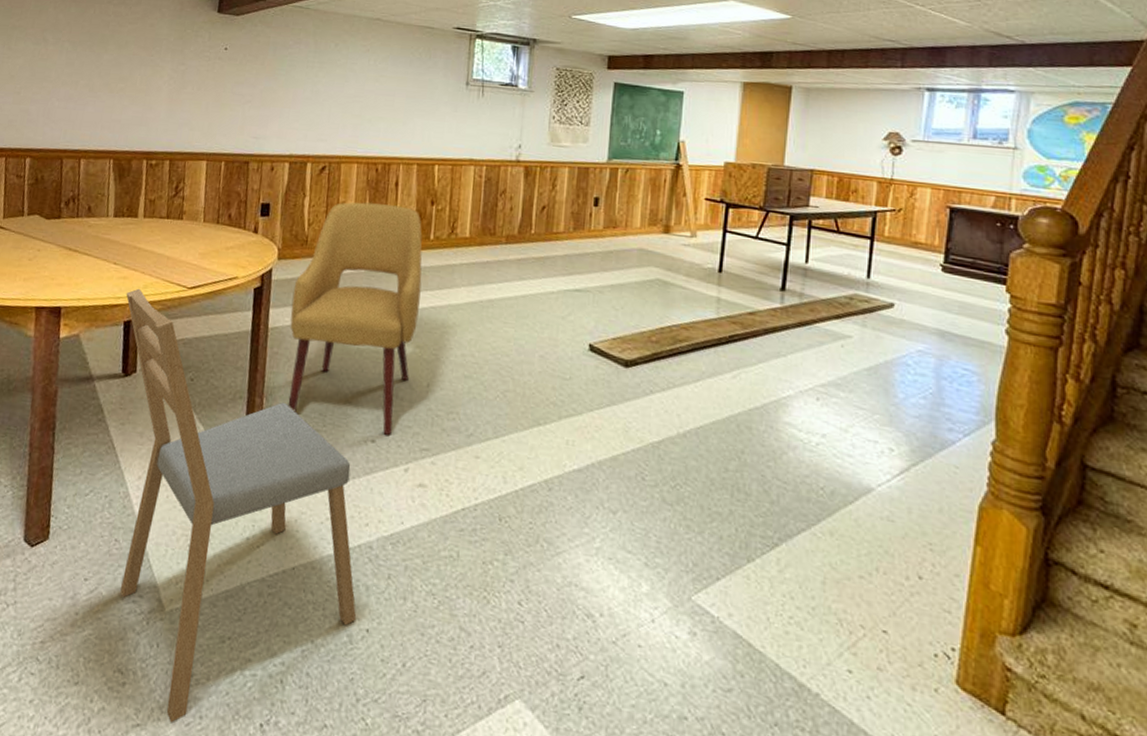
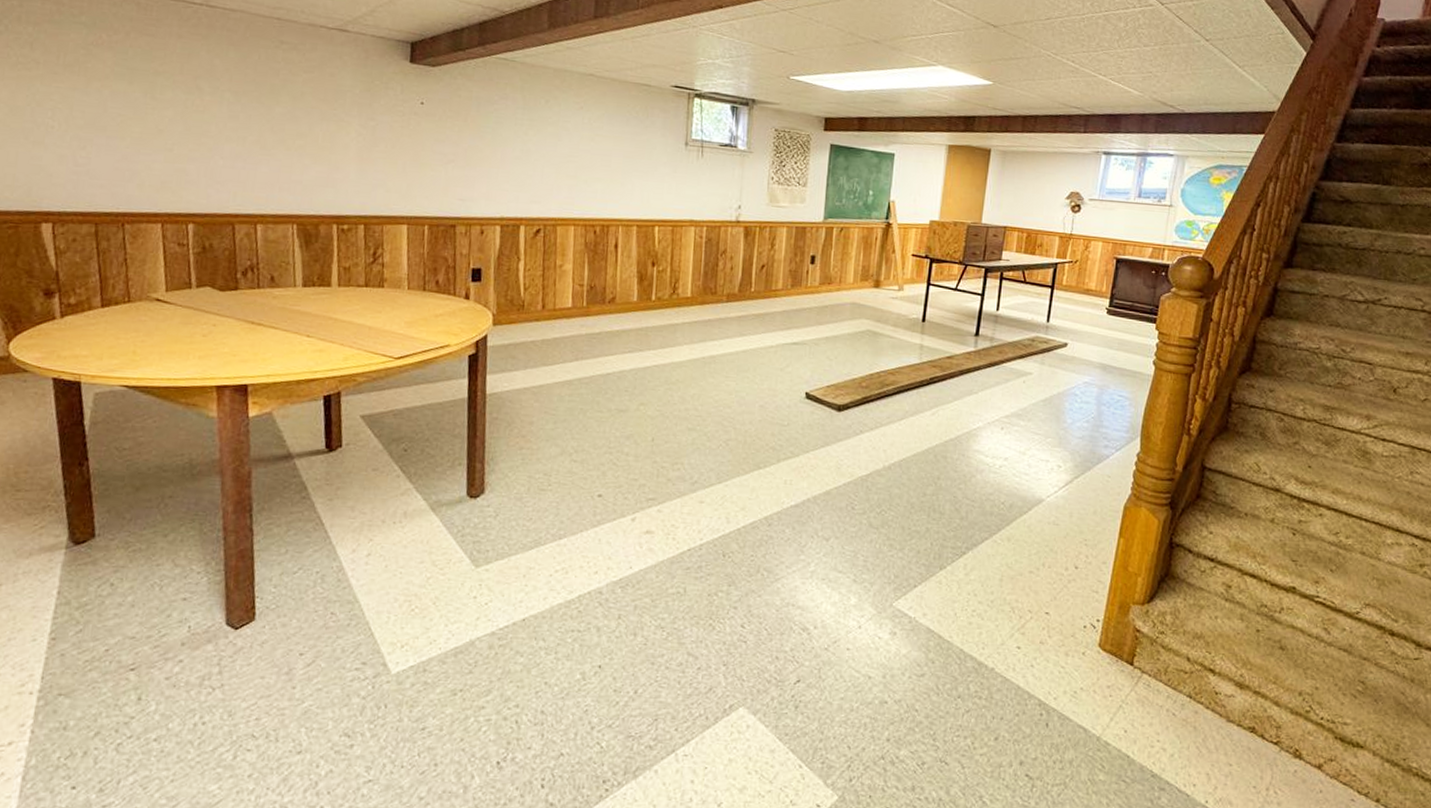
chair: present [119,288,357,724] -> none [323,361,589,774]
chair: present [287,202,422,435] -> none [509,265,644,489]

